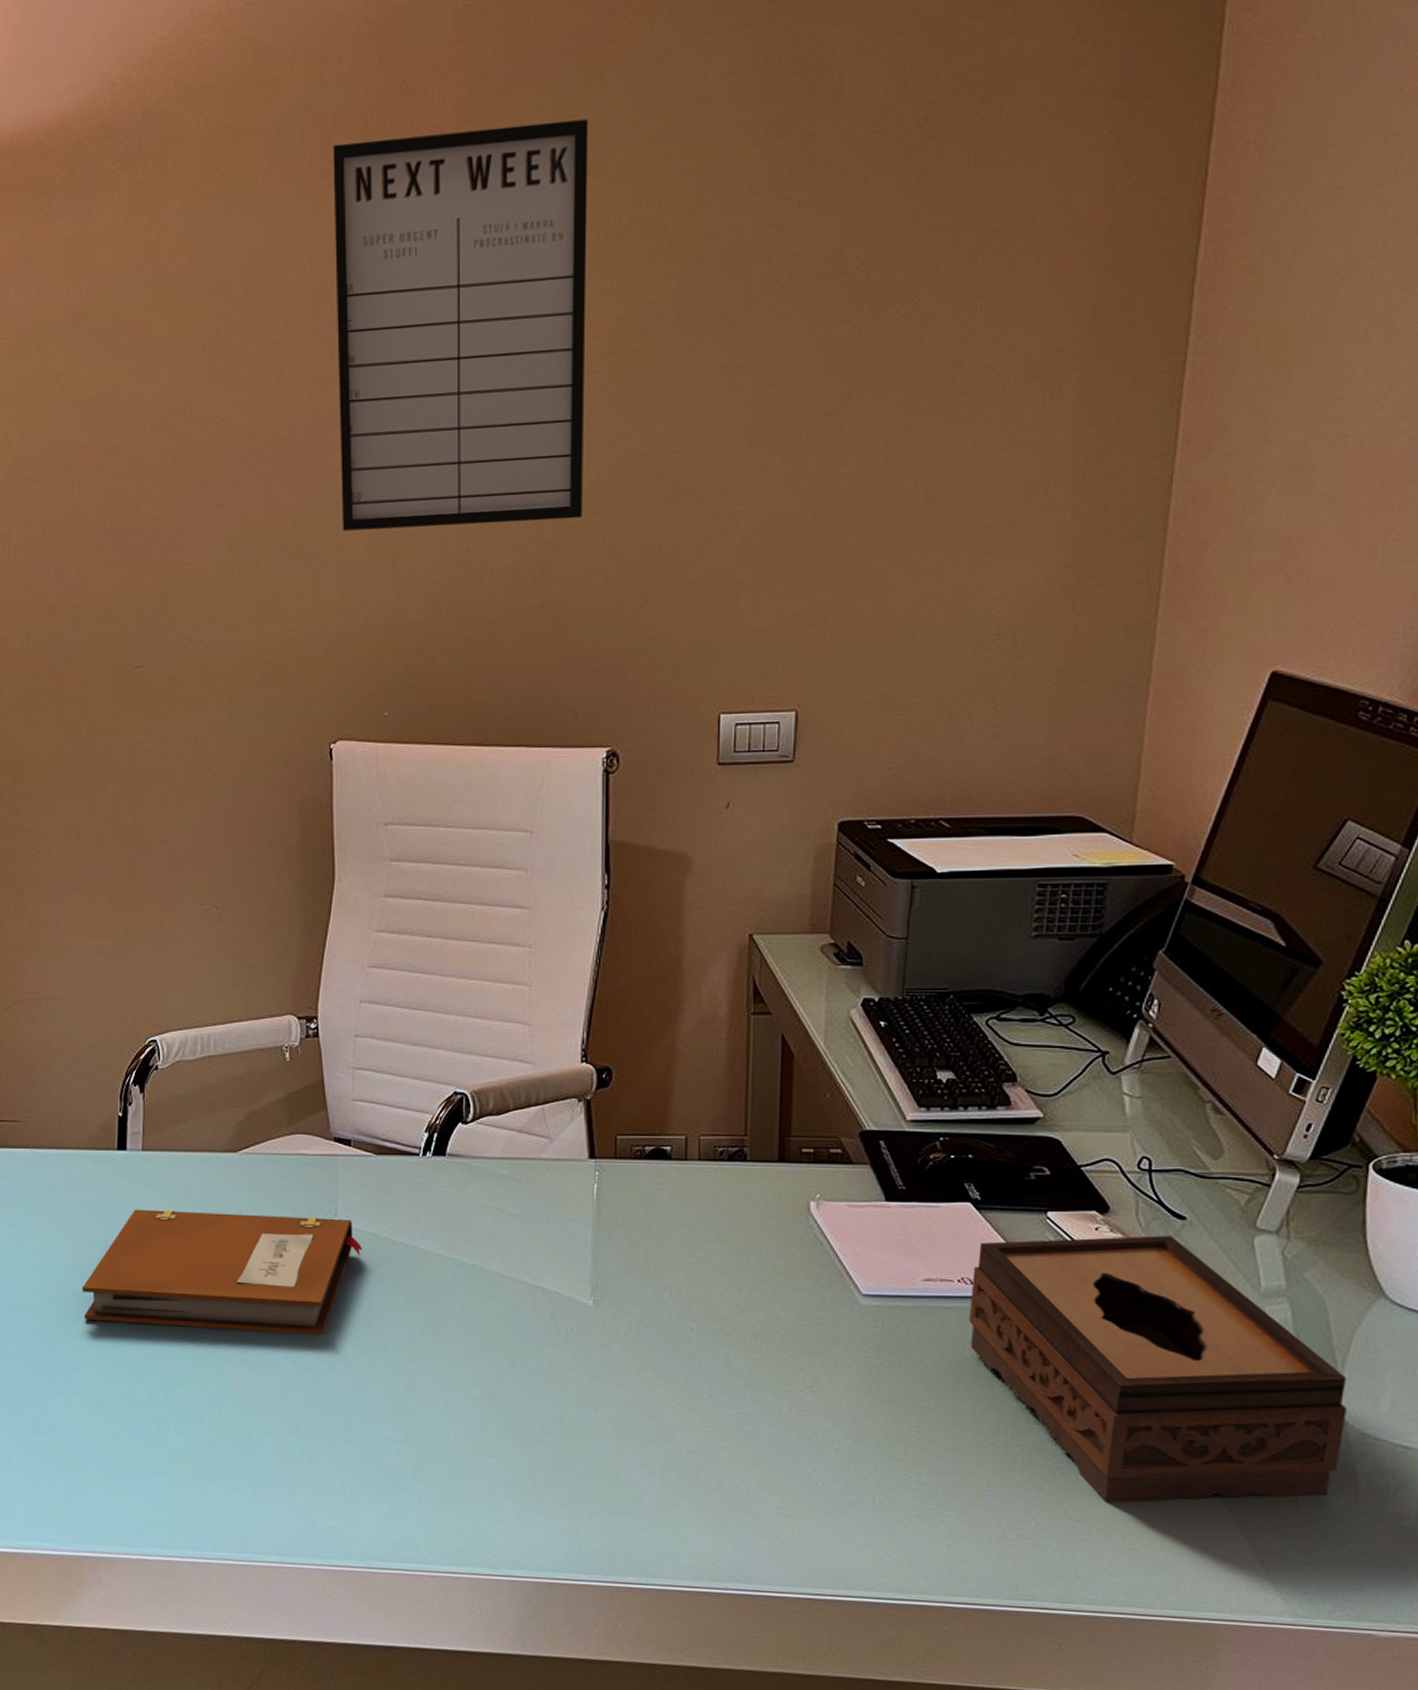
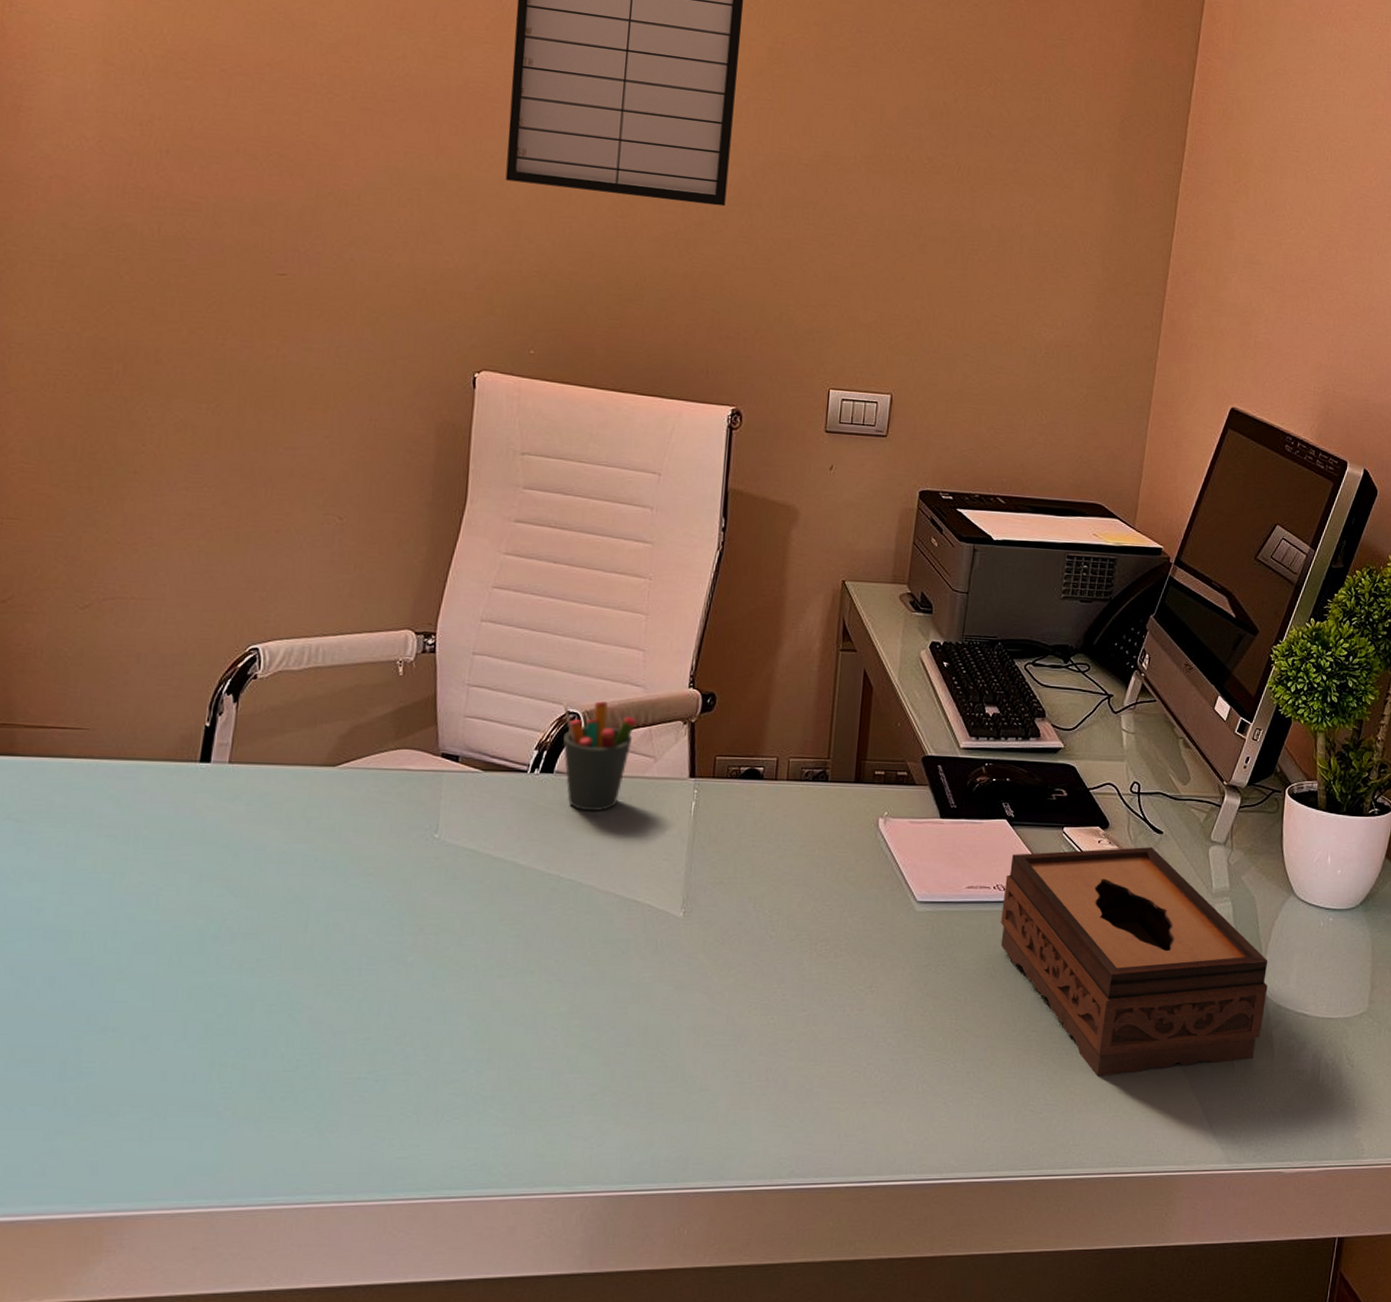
notebook: present [82,1209,363,1335] -> none [137,825,462,955]
pen holder: none [449,1080,528,1195] -> present [562,701,637,812]

